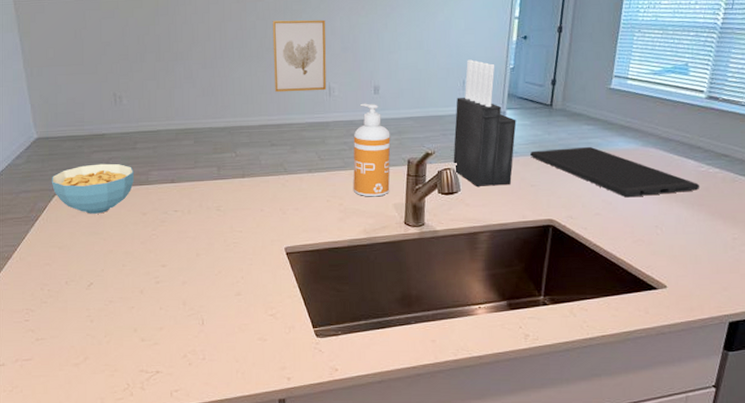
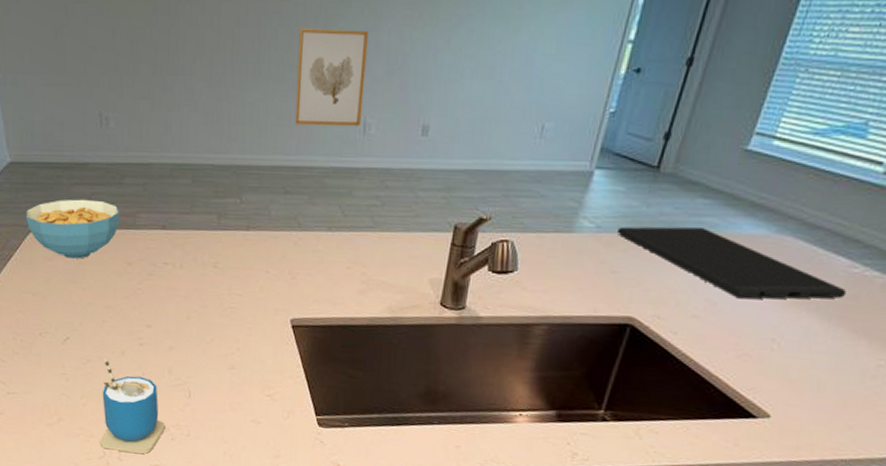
cup: none [123,296,183,382] -> present [100,356,165,455]
soap dispenser: present [353,103,391,197] -> none [382,147,436,269]
knife block: present [453,59,517,187] -> none [512,97,607,268]

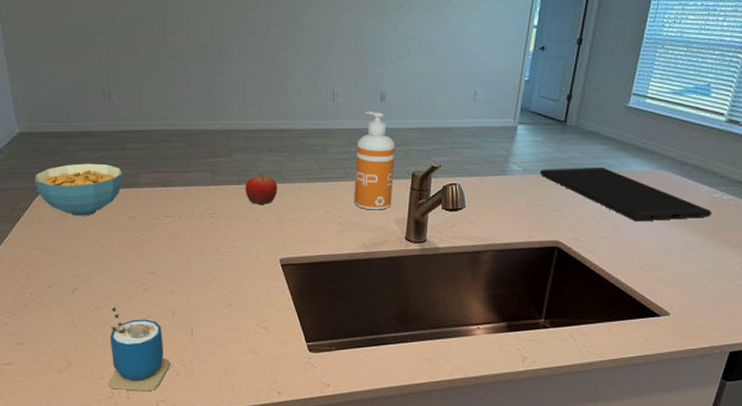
fruit: none [255,218,292,256] -> present [245,173,277,205]
wall art: present [295,29,369,127] -> none [274,17,332,96]
soap dispenser: none [382,147,436,269] -> present [354,111,395,210]

